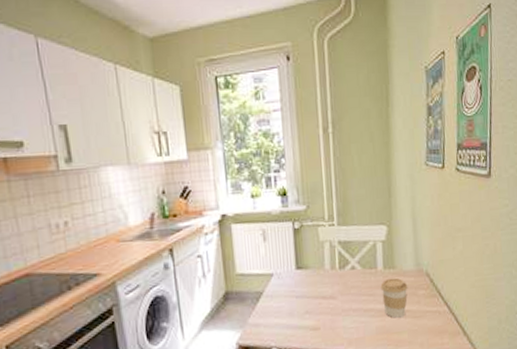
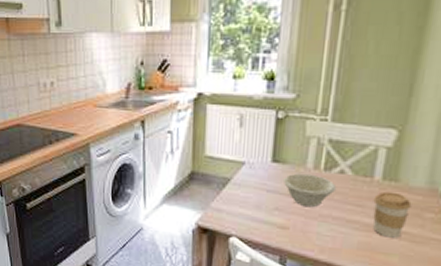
bowl: none [307,274,352,306] -> present [282,173,337,208]

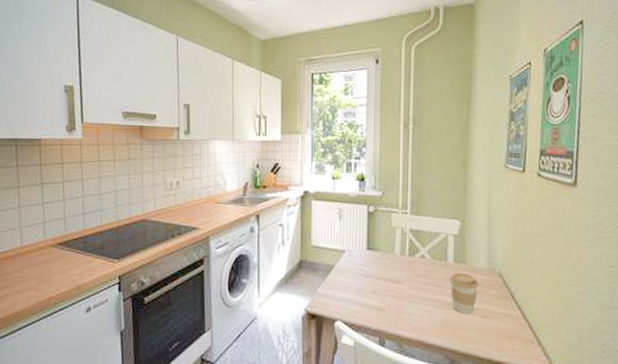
bowl: present [282,173,337,208] -> none [376,259,420,290]

